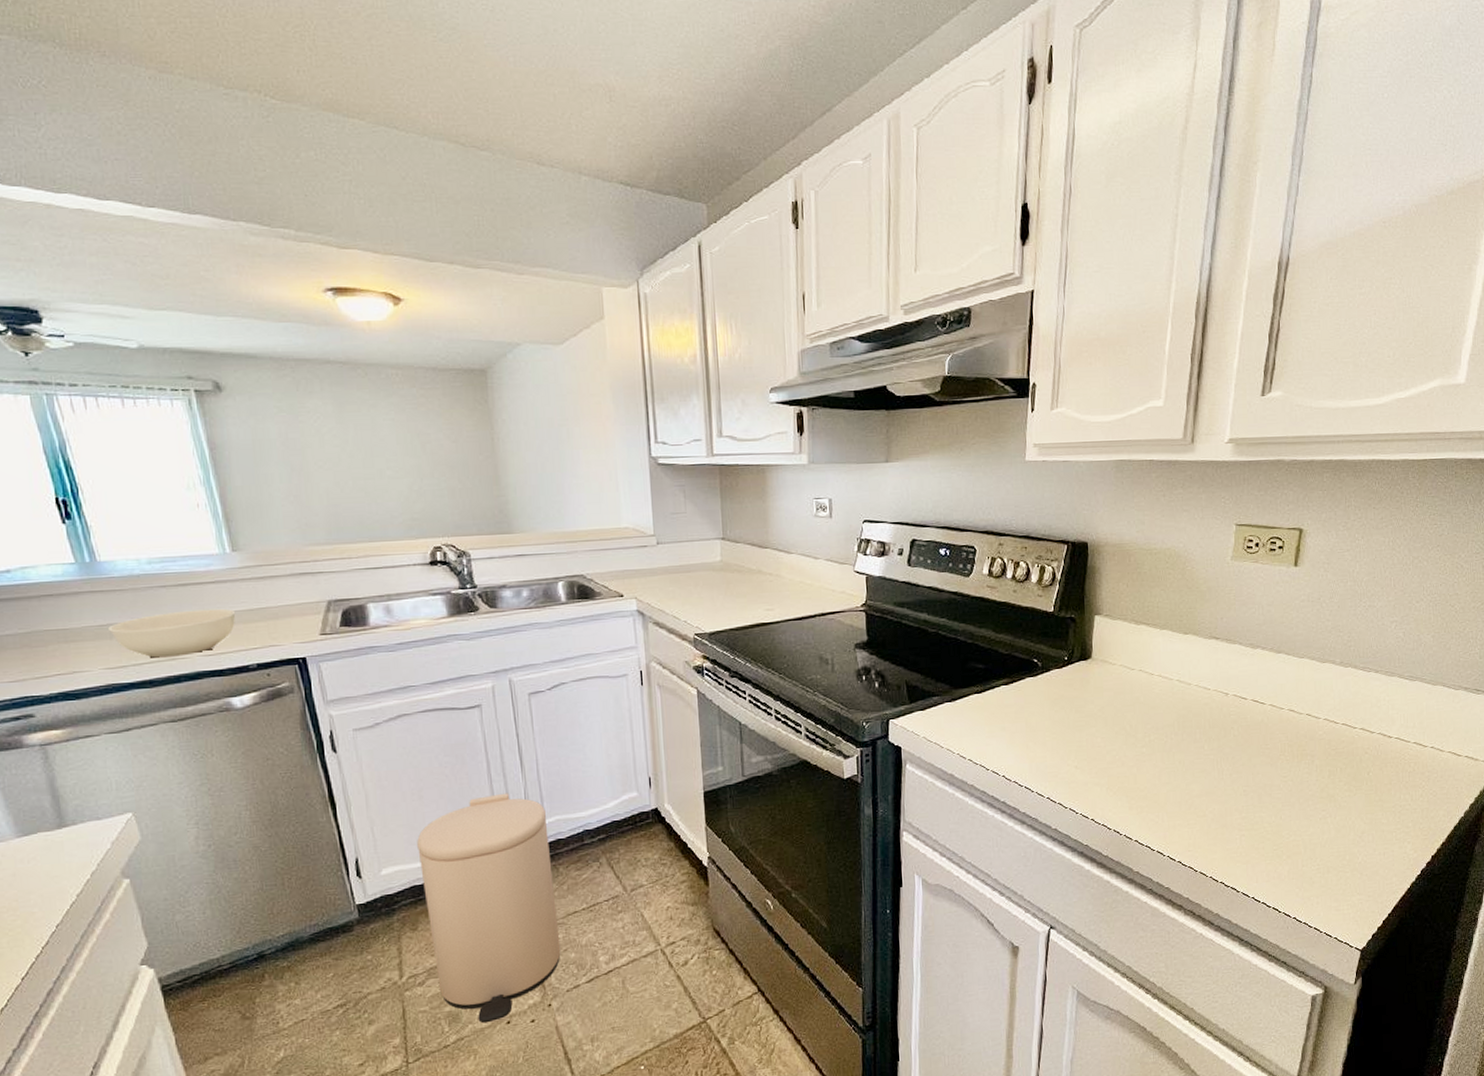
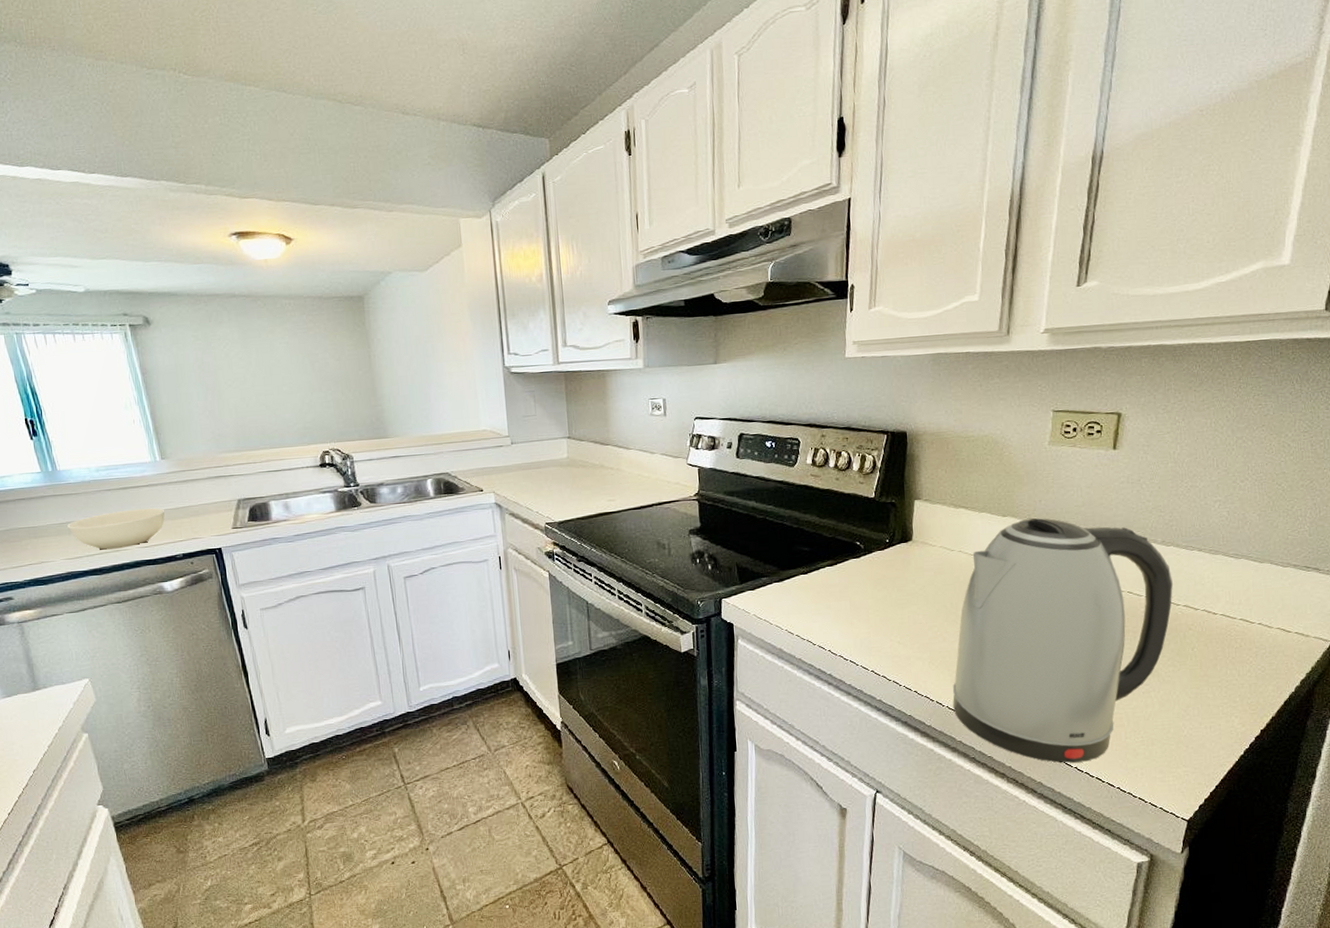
pedal bin: present [417,793,561,1024] -> none [314,664,436,863]
kettle: none [1130,636,1350,893] -> present [953,518,1173,763]

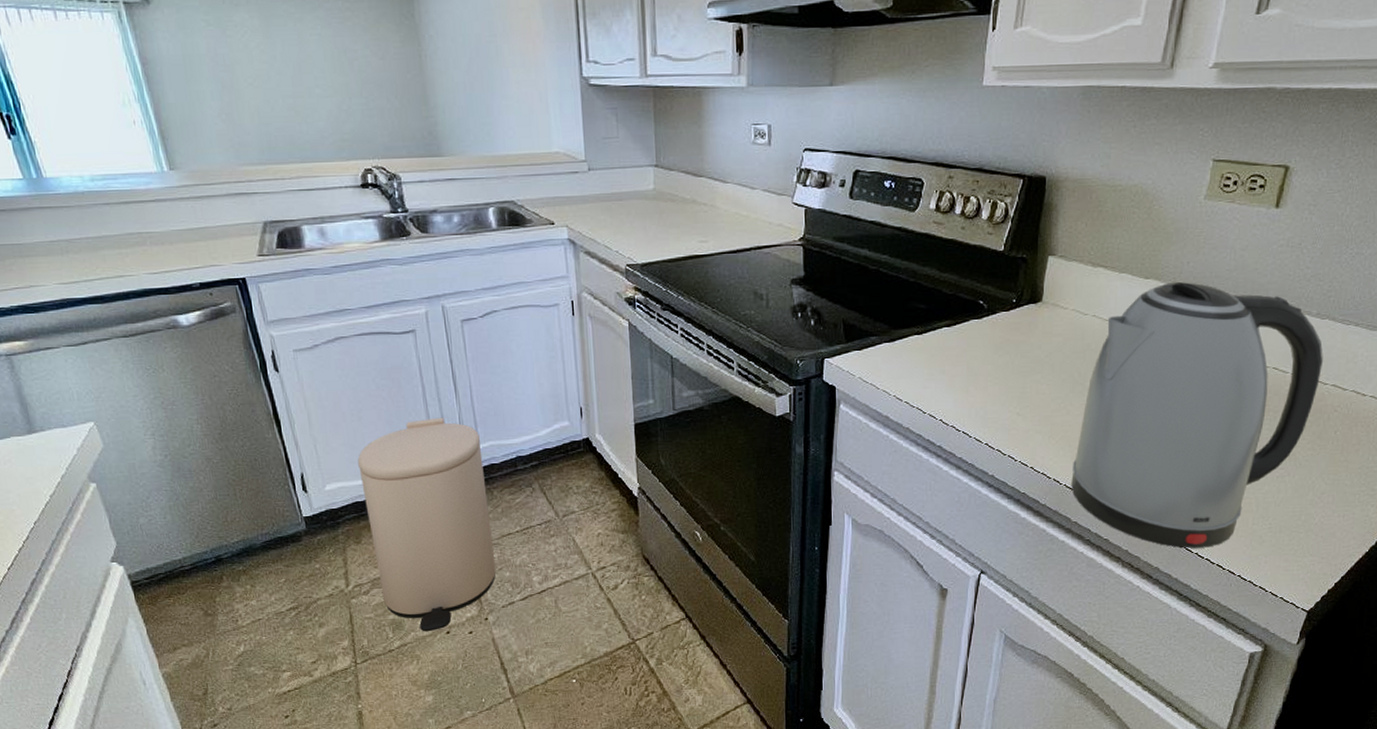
bowl: present [67,507,165,550] -> none [59,227,177,275]
pedal bin: none [314,664,436,863] -> present [358,417,496,632]

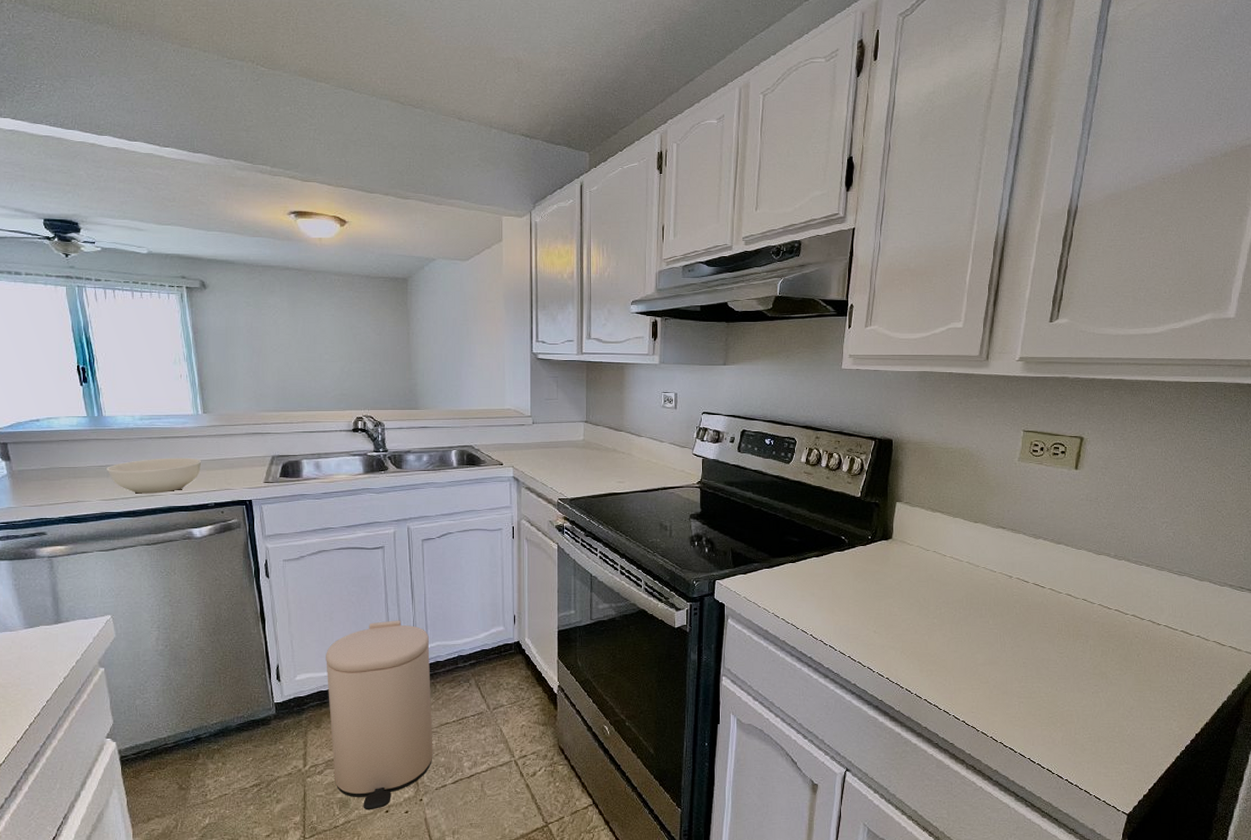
bowl: none [59,227,177,275] -> present [106,457,202,494]
kettle: present [1071,282,1323,548] -> none [921,526,1123,754]

